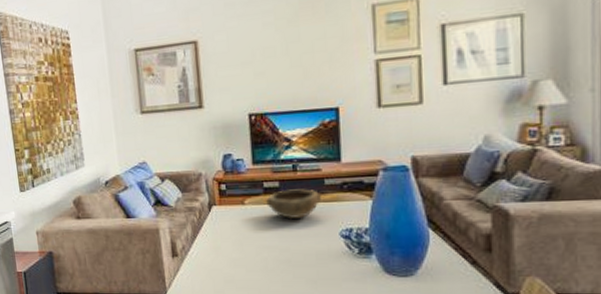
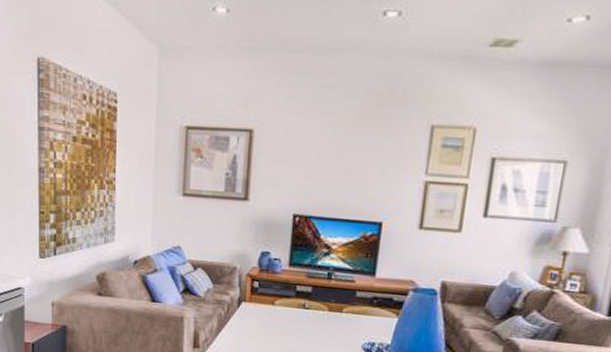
bowl: present [266,189,323,220] -> none [296,296,352,326]

